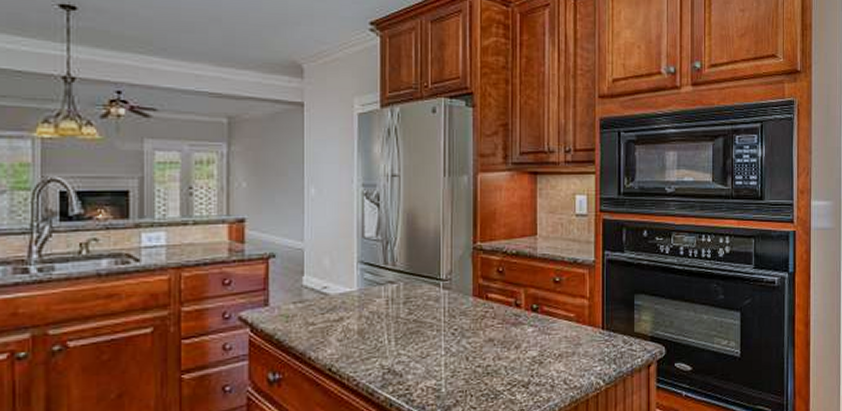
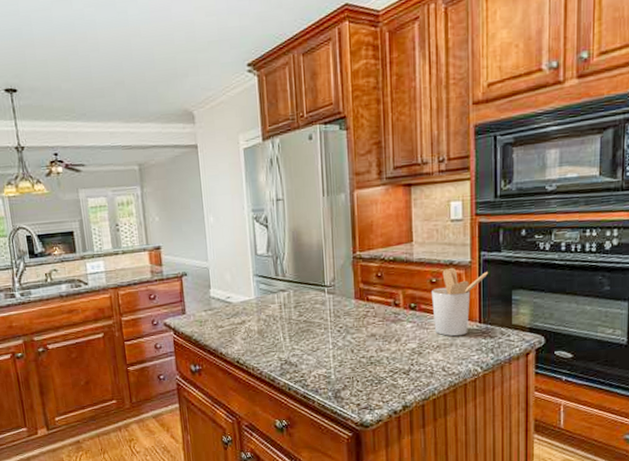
utensil holder: none [554,266,612,344] -> present [431,267,489,337]

